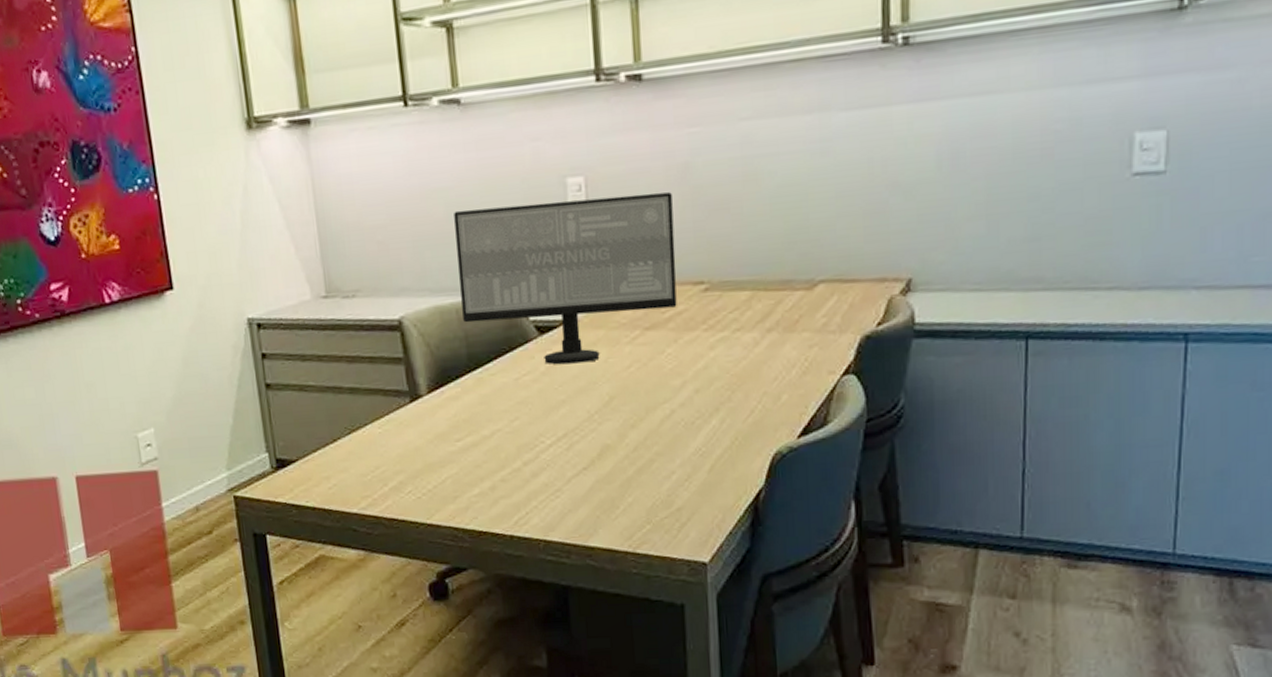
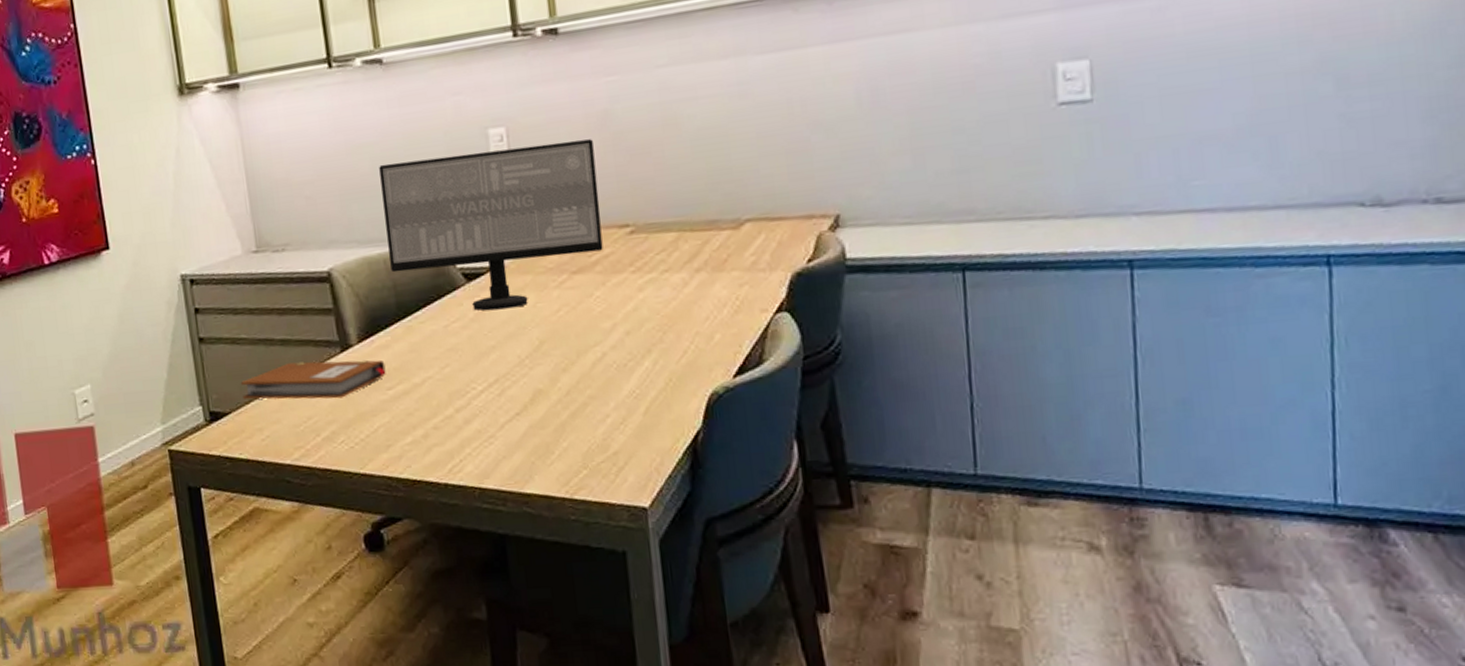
notebook: none [308,410,455,449] -> present [241,359,386,400]

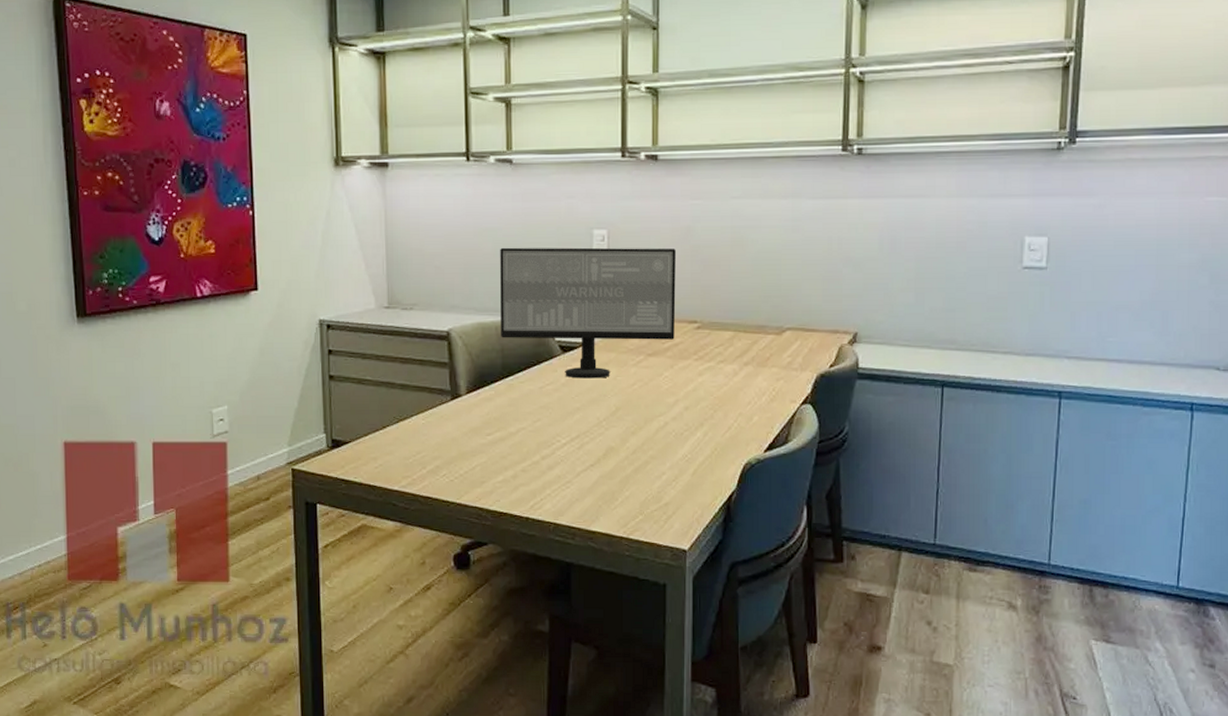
notebook: present [241,359,386,400] -> none [362,405,487,439]

